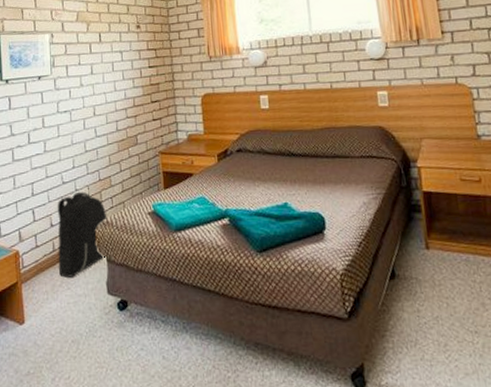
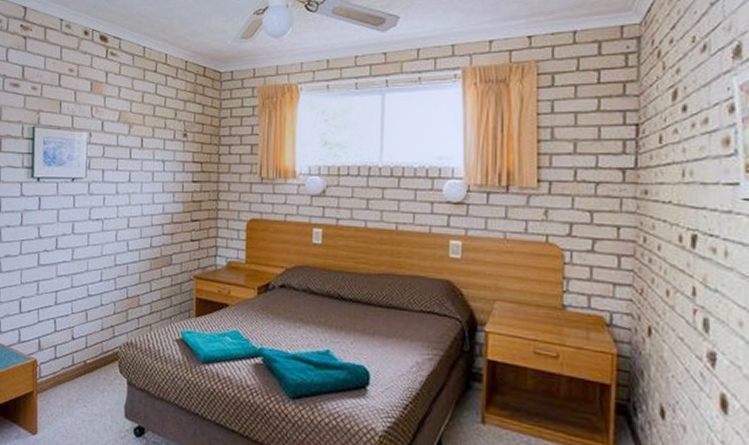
backpack: present [57,191,107,278] -> none [76,306,132,395]

